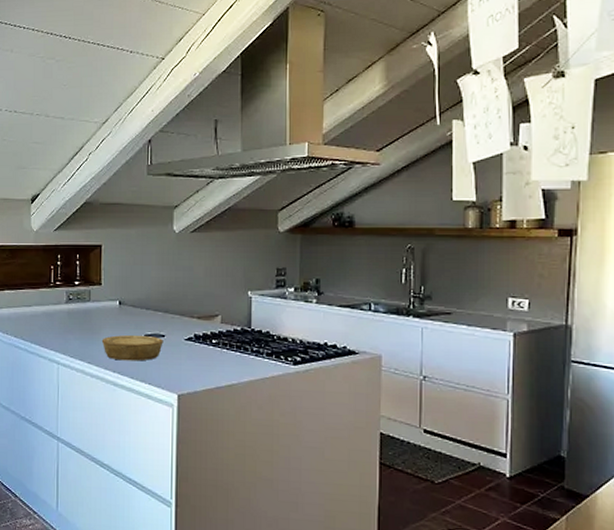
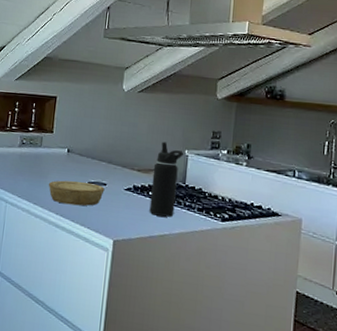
water bottle: none [214,284,247,365] -> present [149,141,184,217]

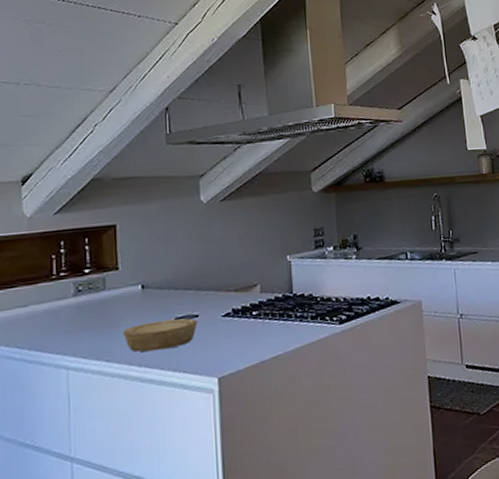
water bottle: present [149,141,184,217] -> none [253,251,286,337]

